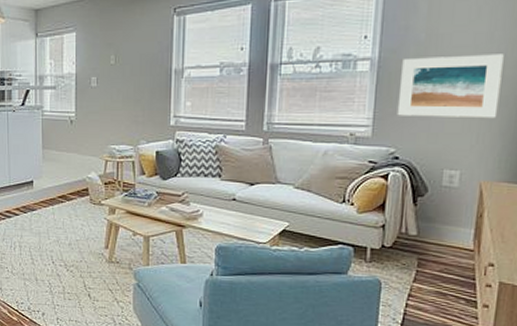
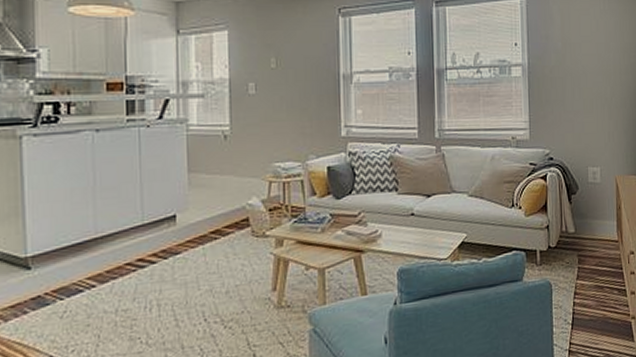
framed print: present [397,54,504,119] -> none [547,62,620,119]

